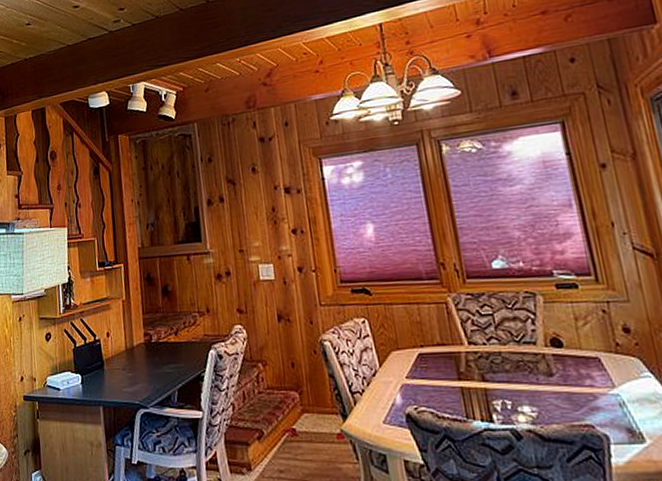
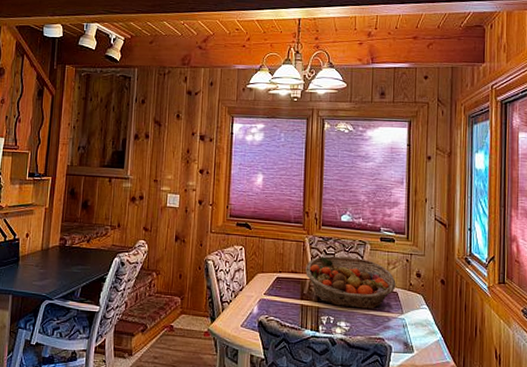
fruit basket: none [456,315,595,386] -> present [305,255,396,309]

